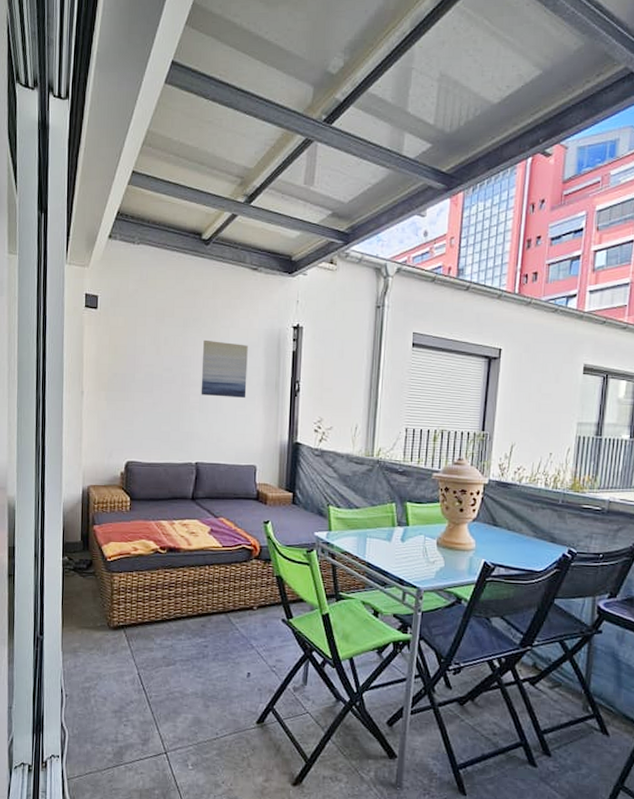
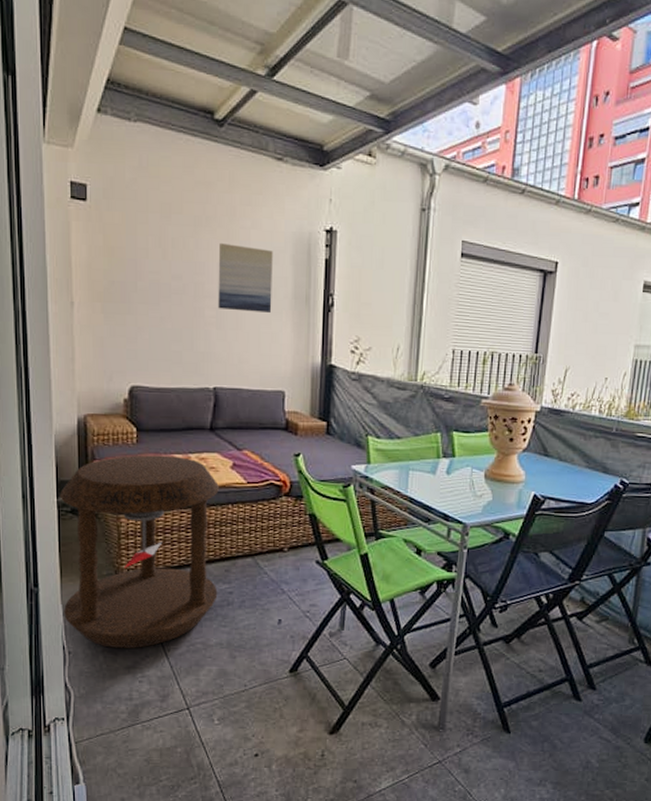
side table: none [63,520,199,694] -> present [59,454,220,648]

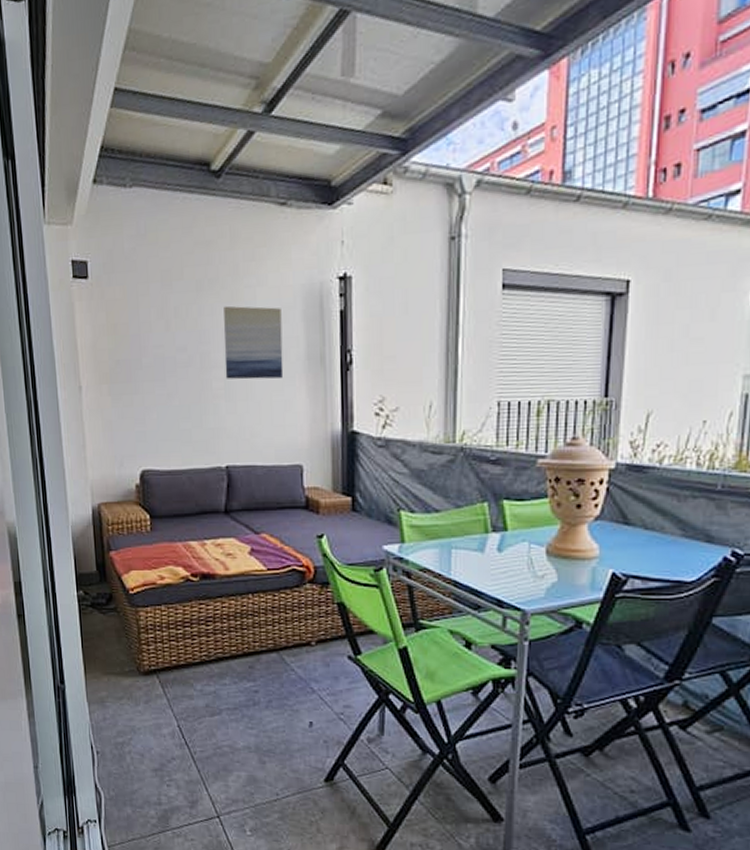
side table: present [59,454,220,648] -> none [79,543,243,750]

